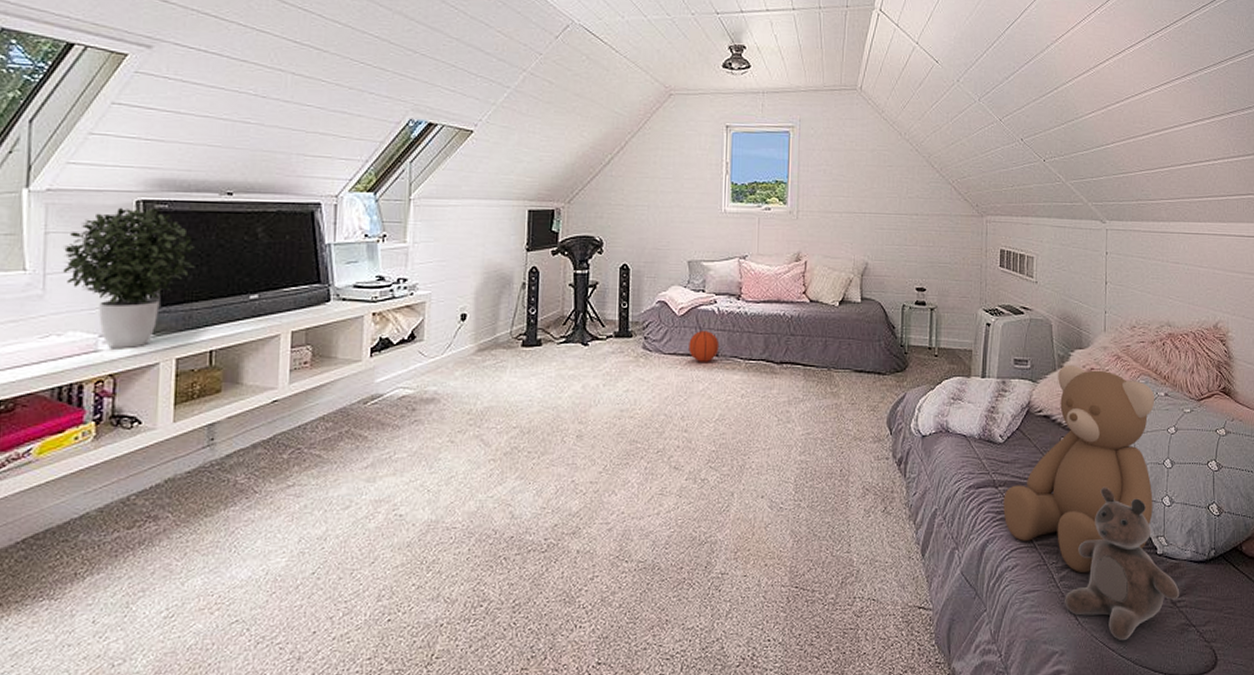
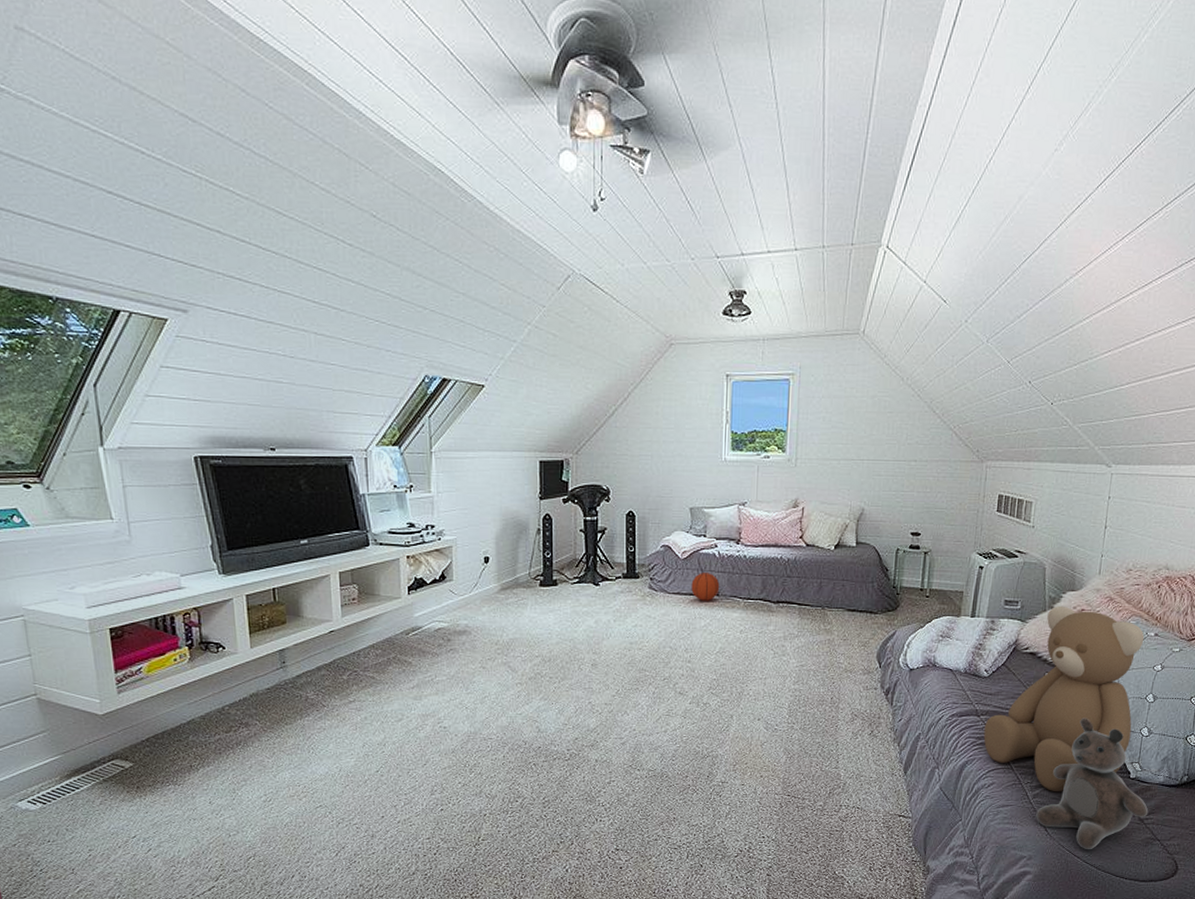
potted plant: present [62,207,196,349] -> none [140,462,251,587]

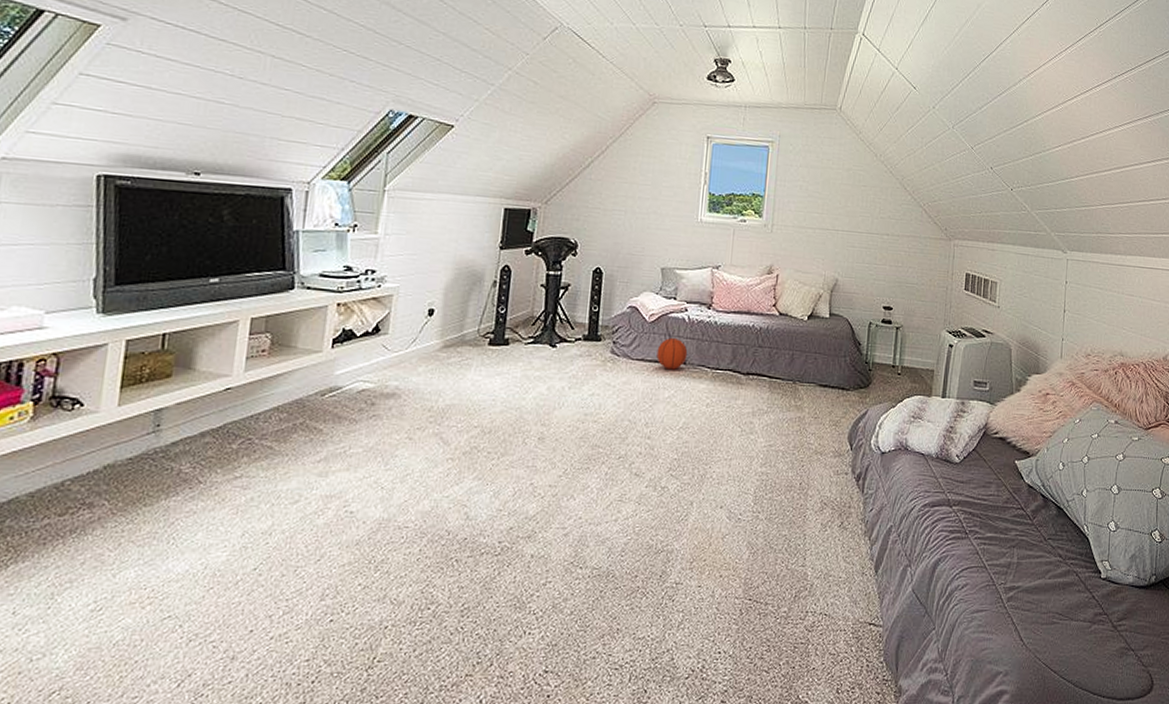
teddy bear: present [983,605,1145,792] -> none [956,388,1106,595]
stuffed animal: present [1036,718,1149,849] -> none [1011,510,1121,662]

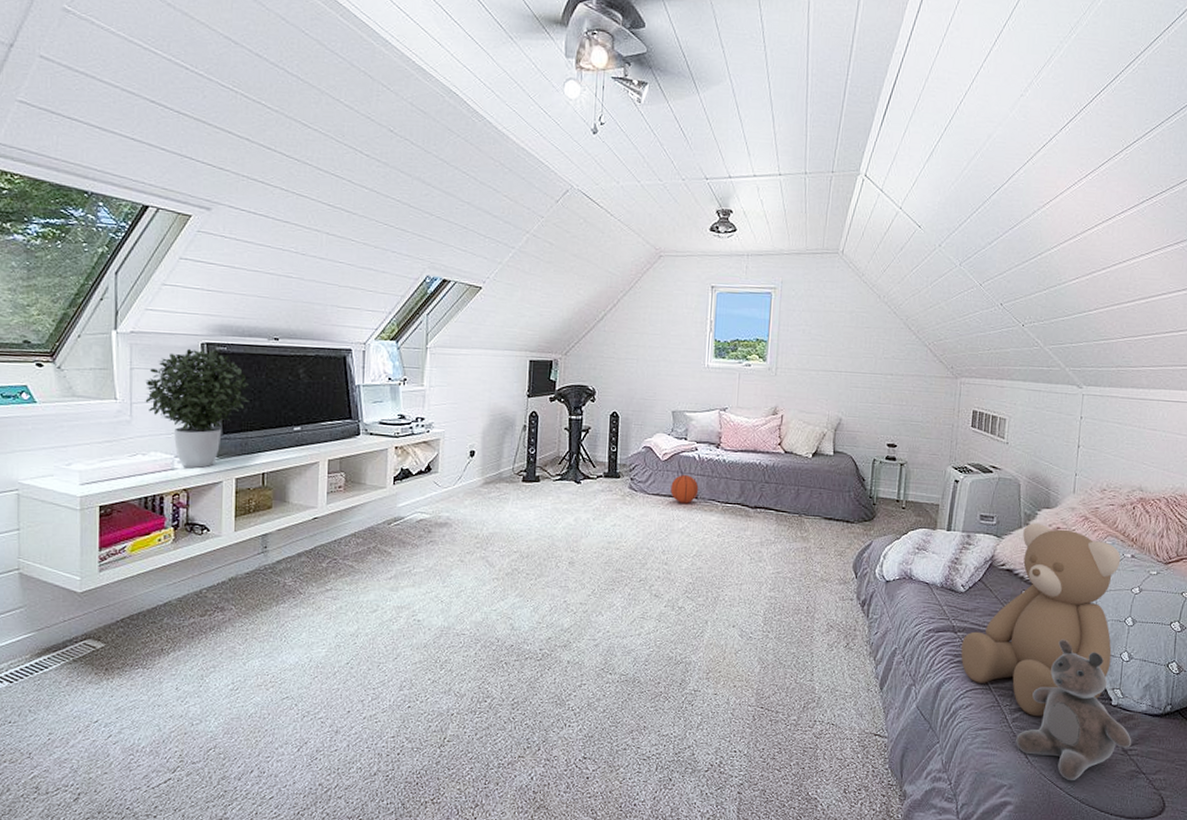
potted plant: none [11,180,157,328] -> present [145,348,250,469]
teddy bear: none [956,388,1106,595] -> present [961,522,1121,717]
stuffed animal: none [1011,510,1121,662] -> present [1016,639,1132,780]

